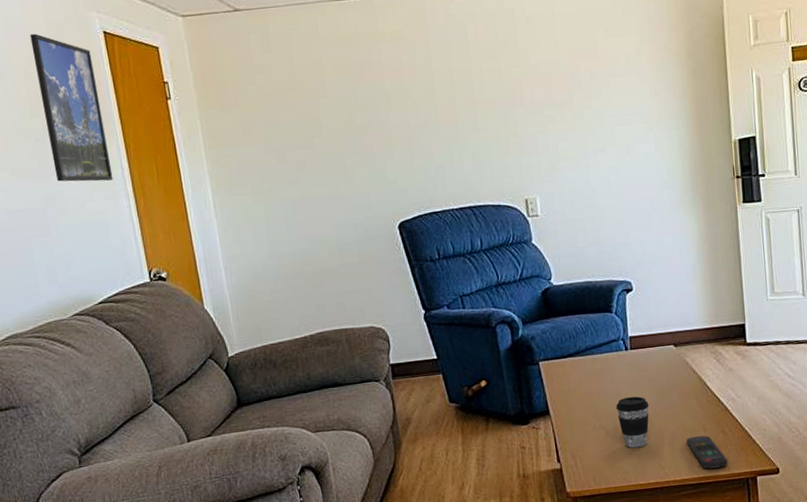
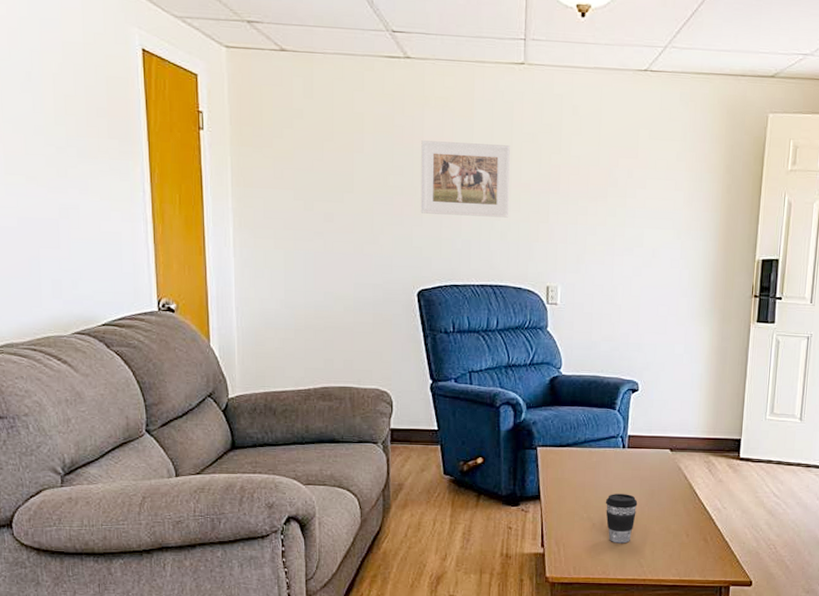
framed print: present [30,33,113,182] -> none [64,38,133,202]
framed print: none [381,66,477,147] -> present [420,140,510,218]
remote control: present [686,435,728,469] -> none [668,539,704,573]

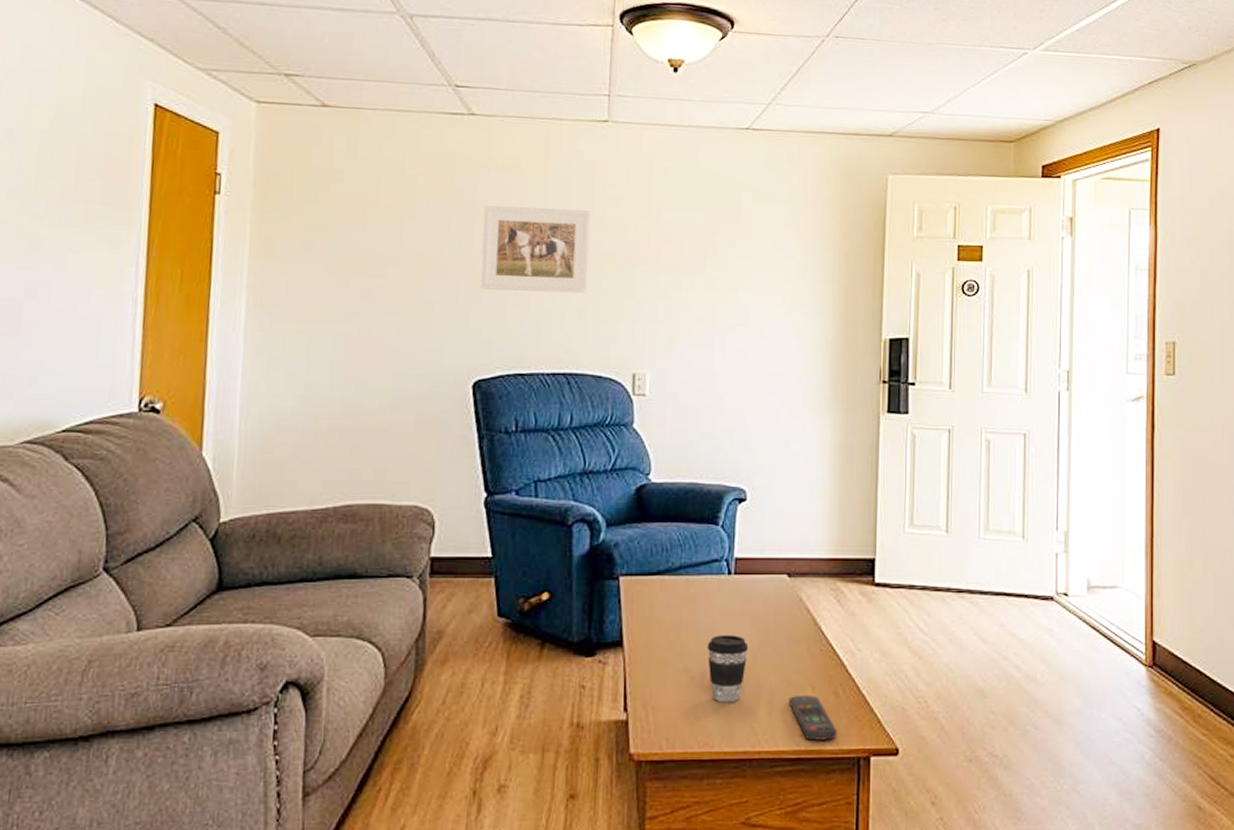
remote control: none [668,539,704,573] -> present [789,694,836,741]

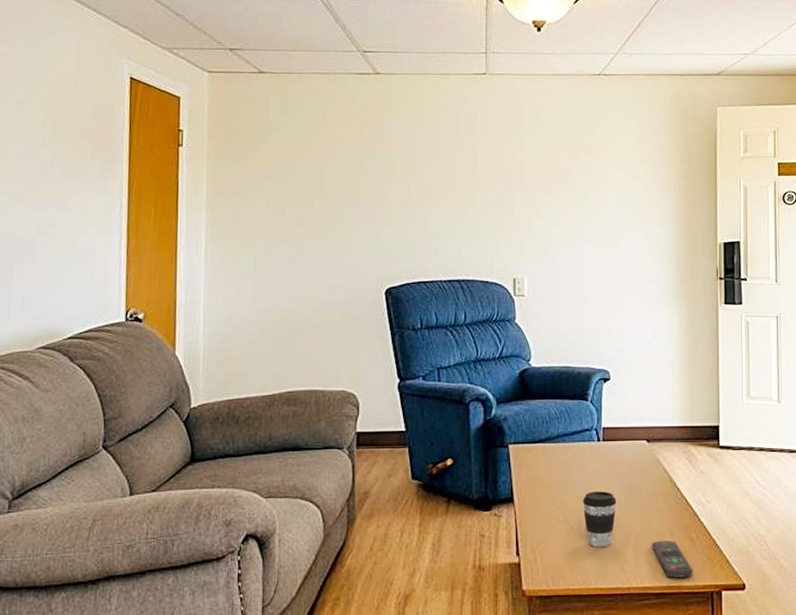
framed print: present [480,205,590,293] -> none [388,146,474,214]

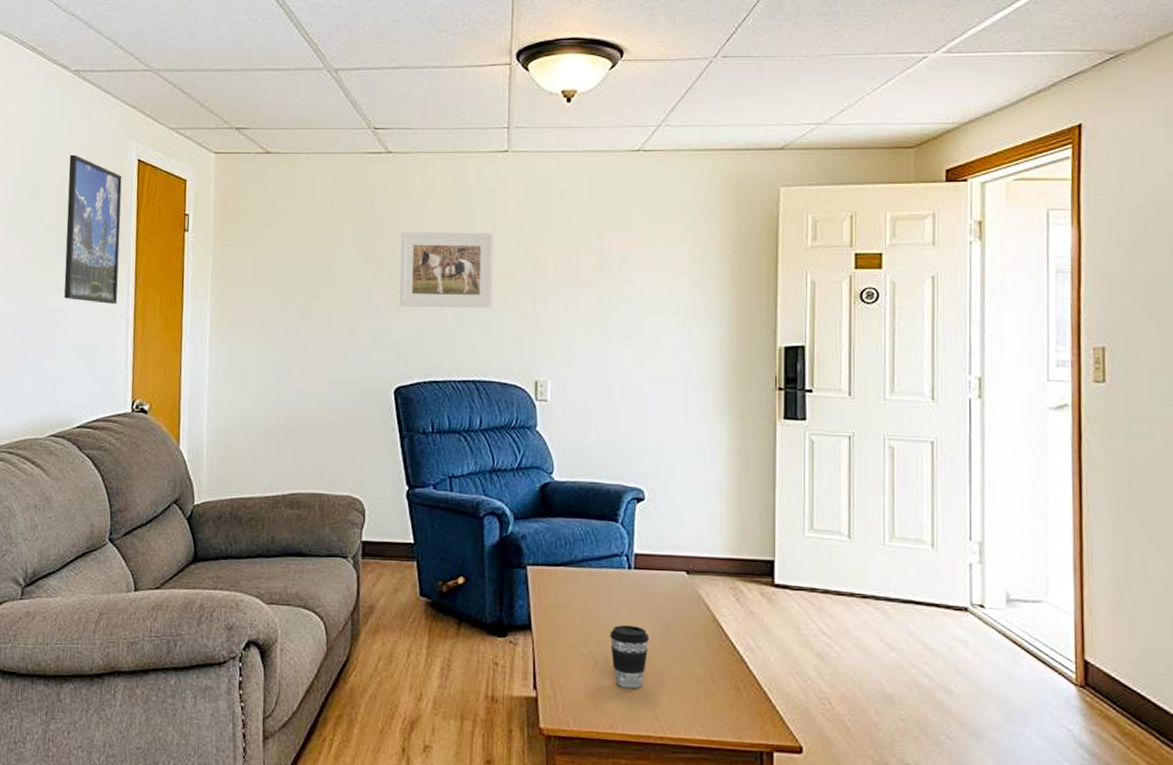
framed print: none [53,72,114,217] -> present [63,154,122,304]
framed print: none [388,146,474,214] -> present [399,232,494,308]
remote control: present [652,540,692,578] -> none [690,687,738,733]

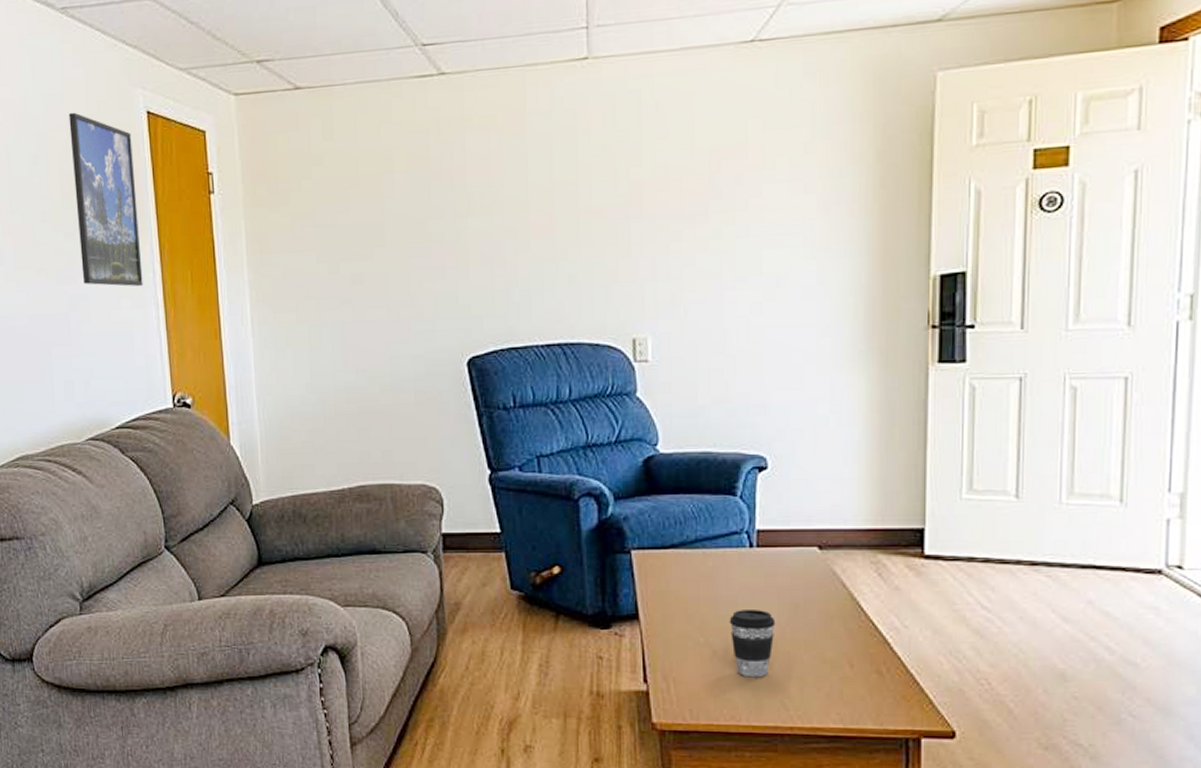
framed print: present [399,232,494,308] -> none [463,164,577,262]

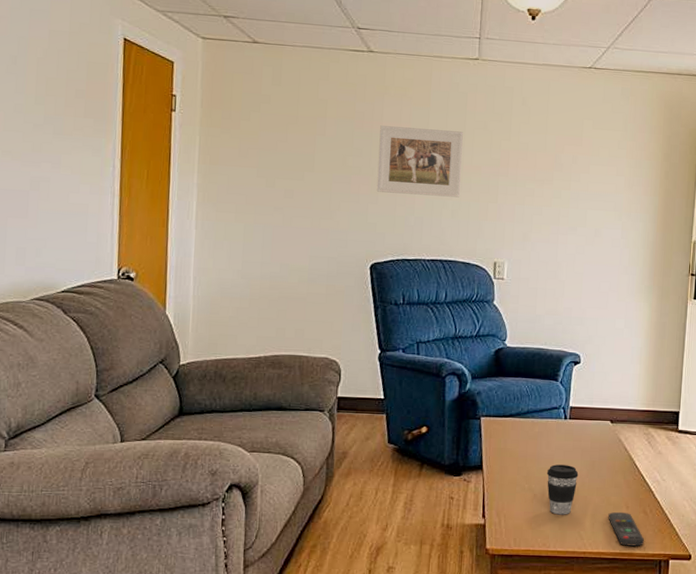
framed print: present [68,112,143,287] -> none [46,27,107,176]
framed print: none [463,164,577,262] -> present [376,125,463,198]
remote control: none [823,672,880,720] -> present [608,511,644,546]

